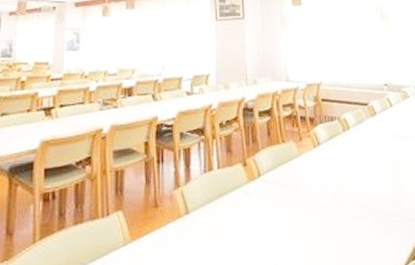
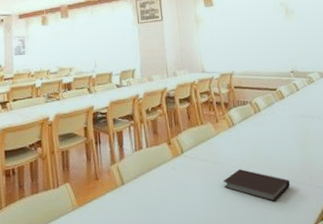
notebook: none [304,197,380,237] -> present [222,169,291,202]

